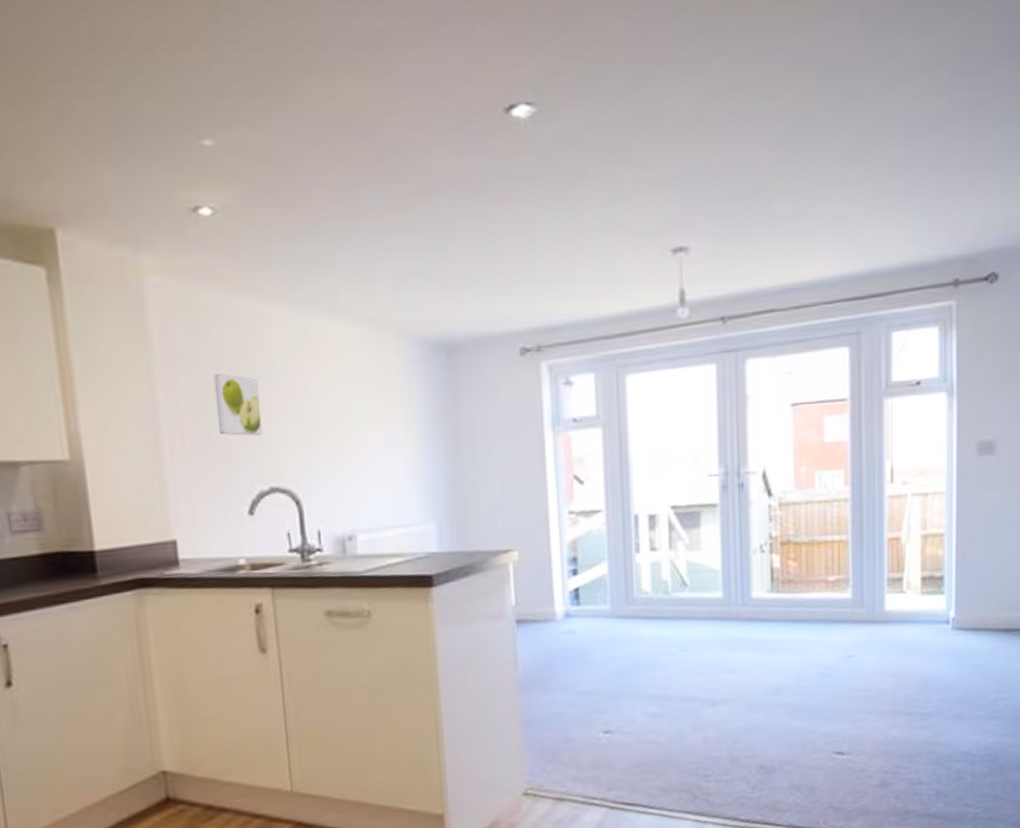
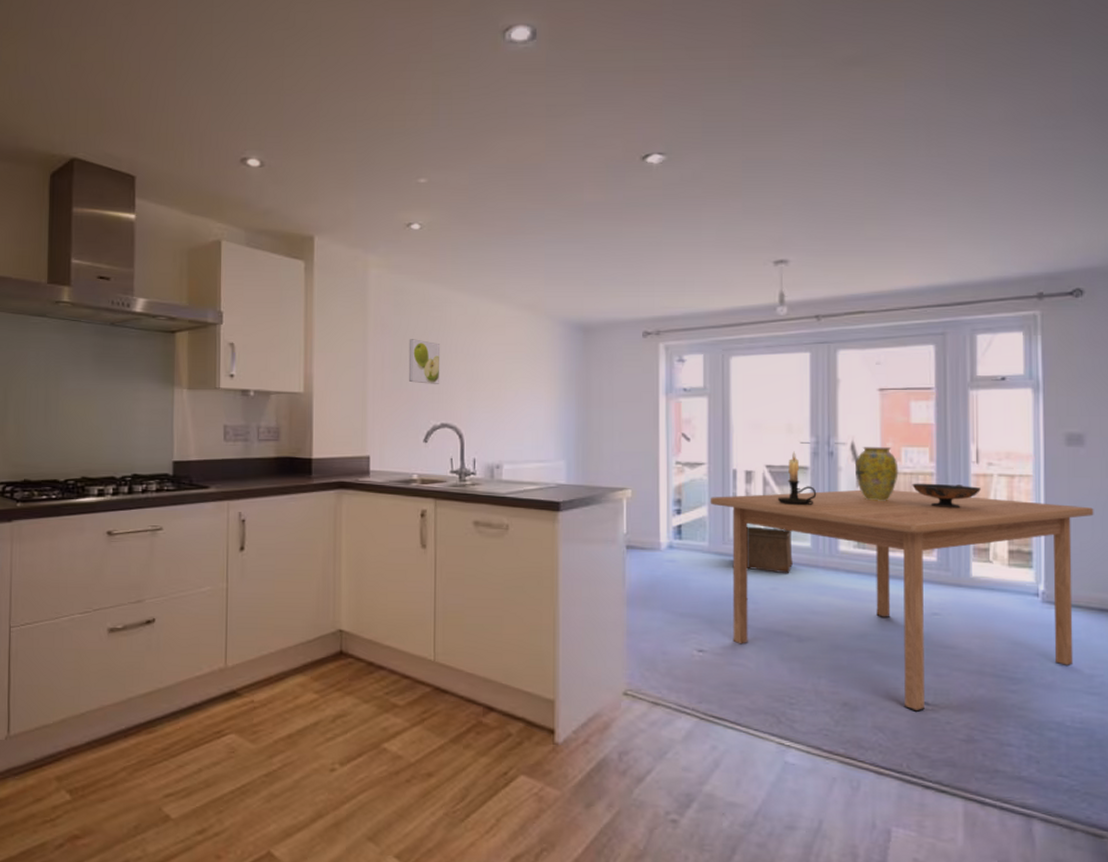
table: none [609,521,1002,764] -> present [710,489,1094,712]
storage bin: none [652,579,704,632] -> present [746,526,793,574]
candle holder: none [684,486,727,552] -> present [777,451,817,506]
vase: none [768,472,813,537] -> present [855,447,899,501]
decorative bowl: none [826,509,895,538] -> present [912,483,981,509]

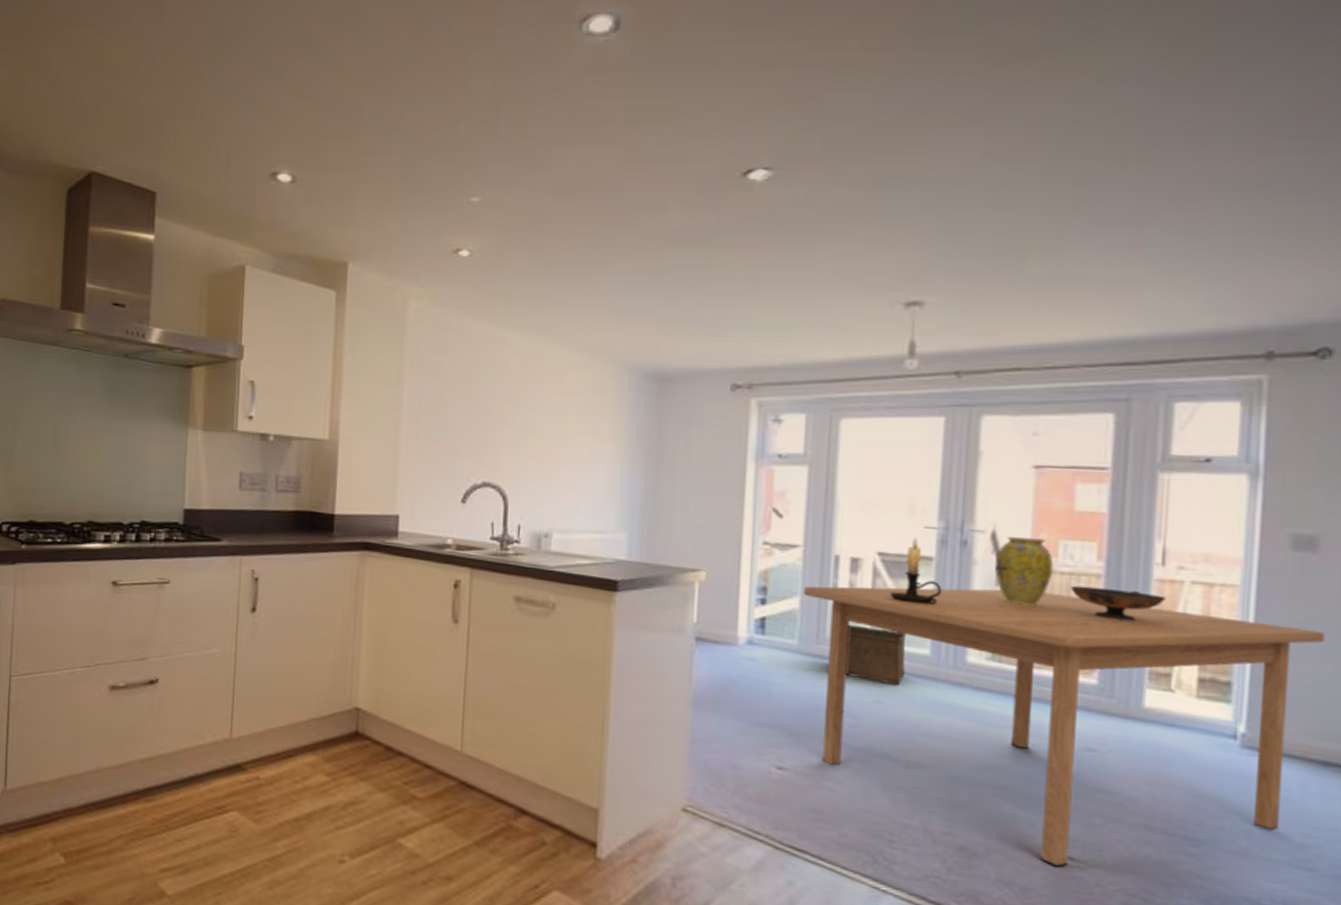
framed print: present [408,339,441,384] -> none [447,383,487,437]

